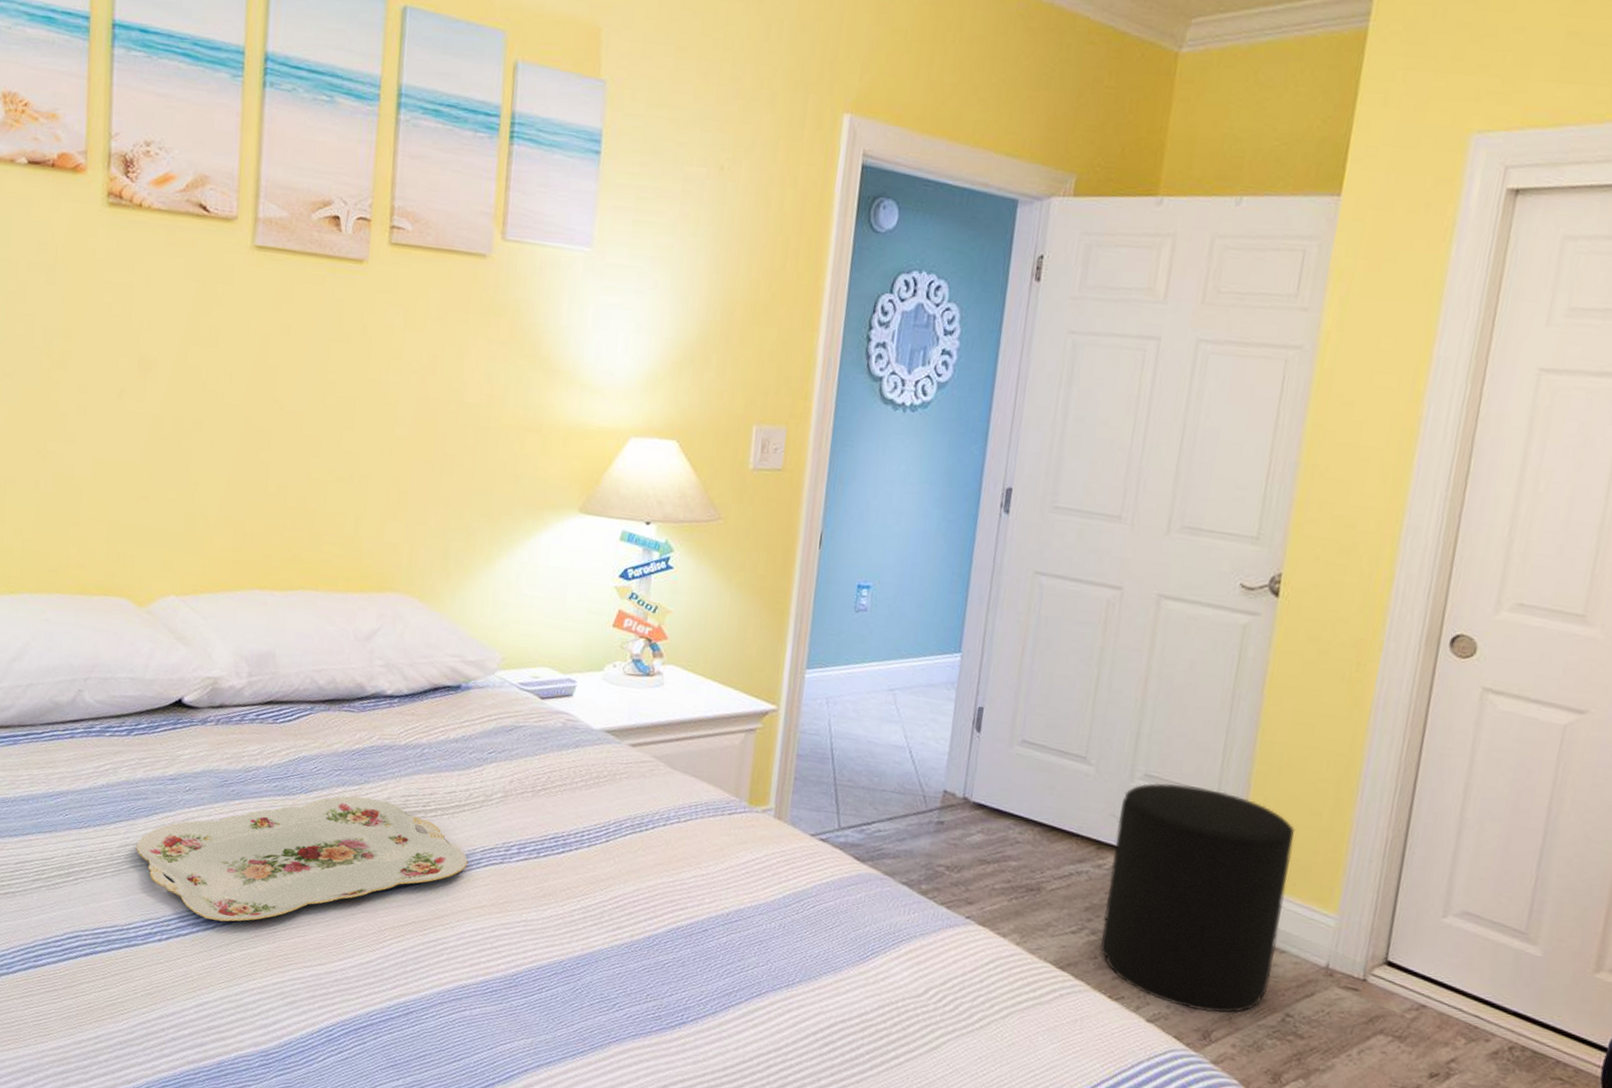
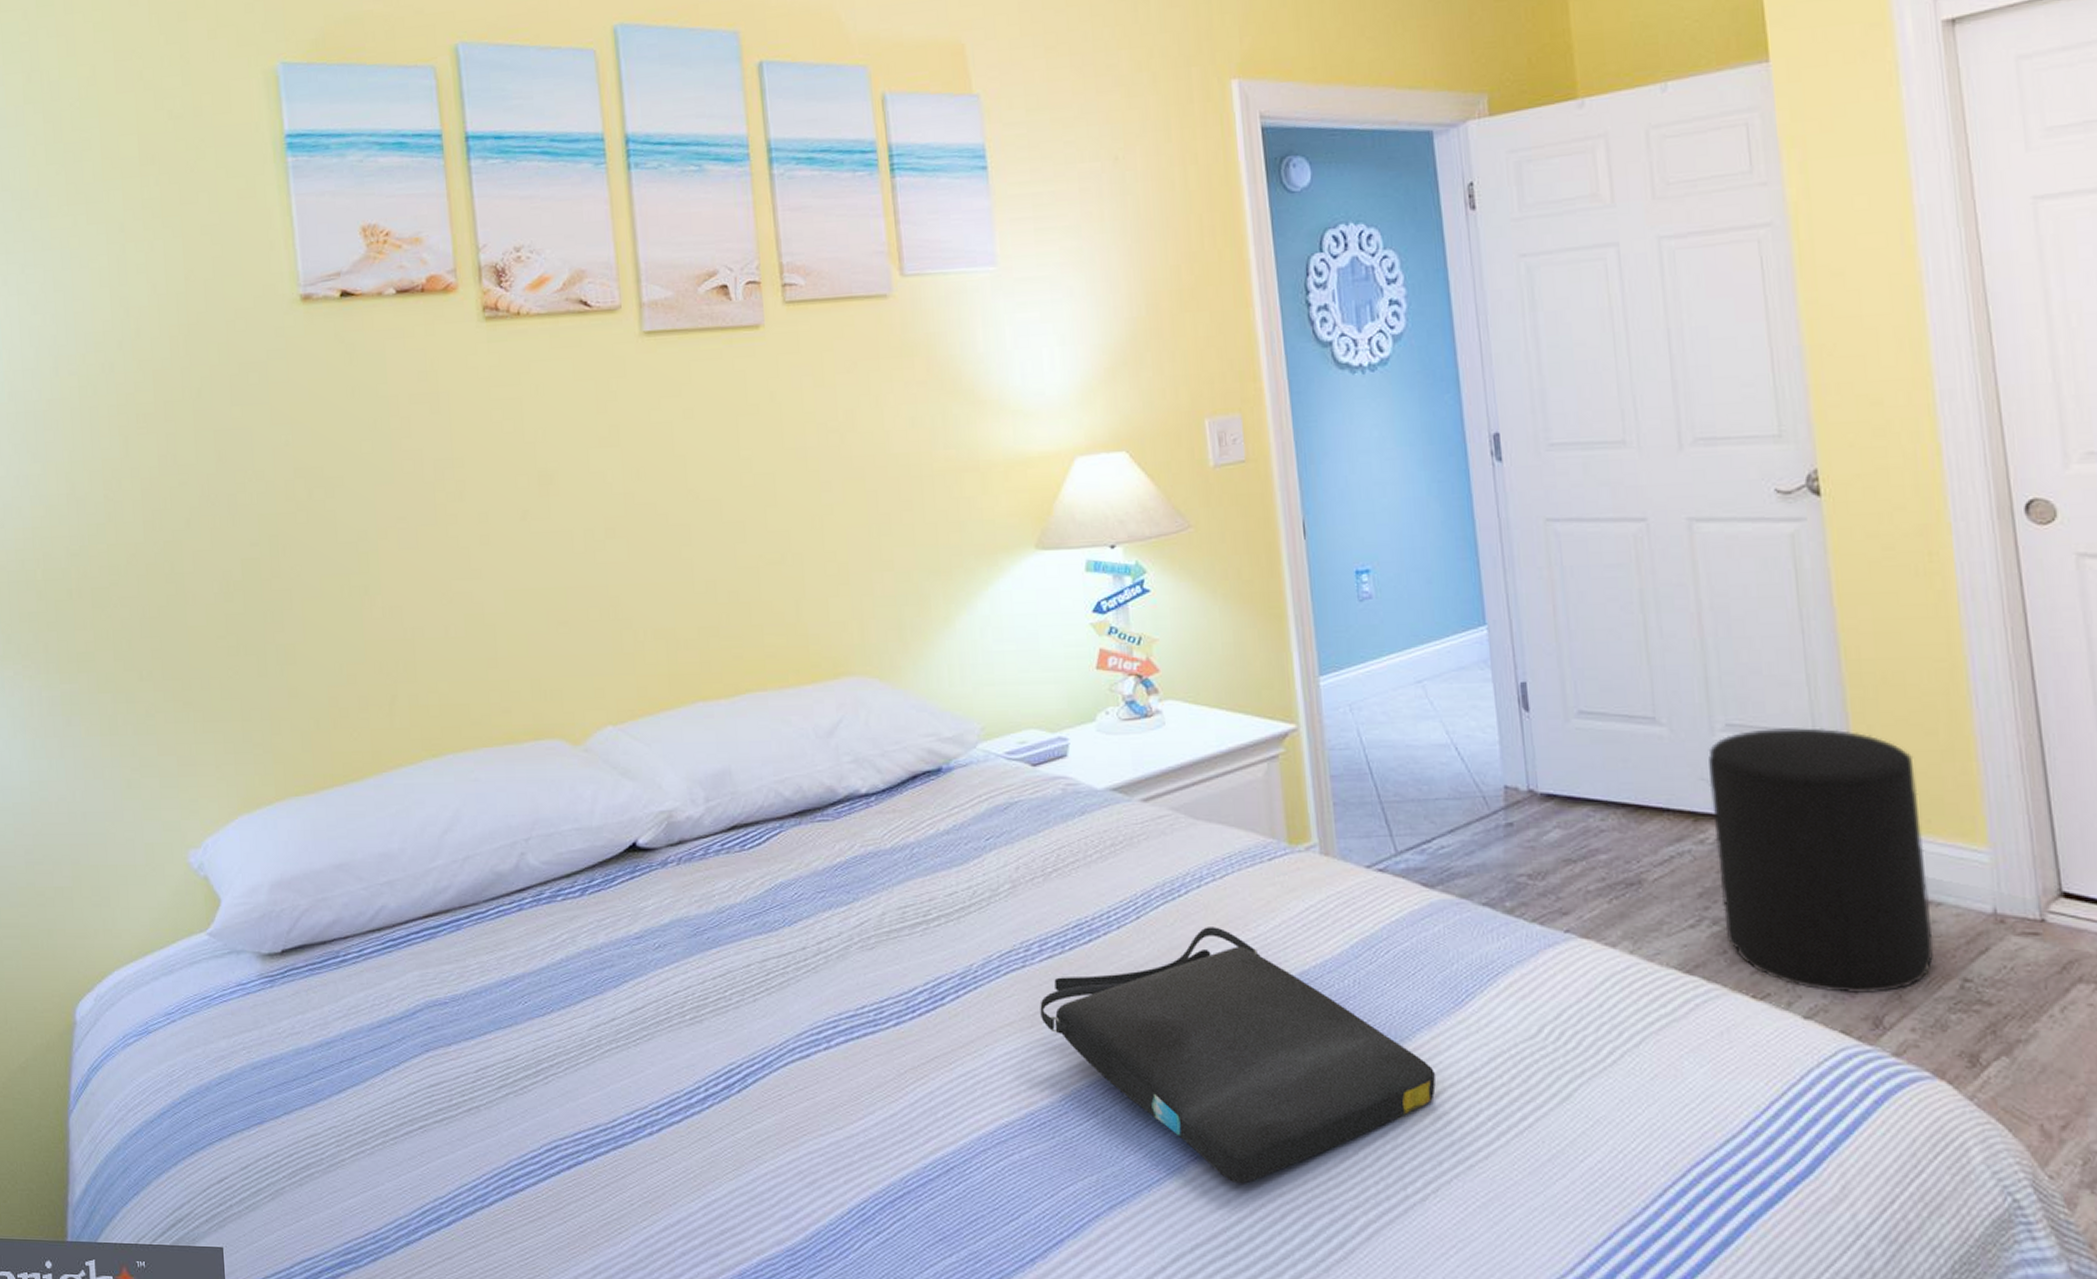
serving tray: present [136,795,468,922] -> none [608,917,985,1097]
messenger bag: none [508,859,832,1067] -> present [1040,927,1436,1184]

